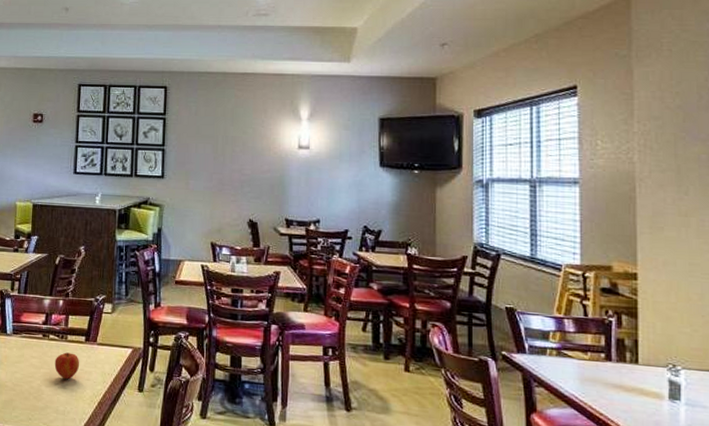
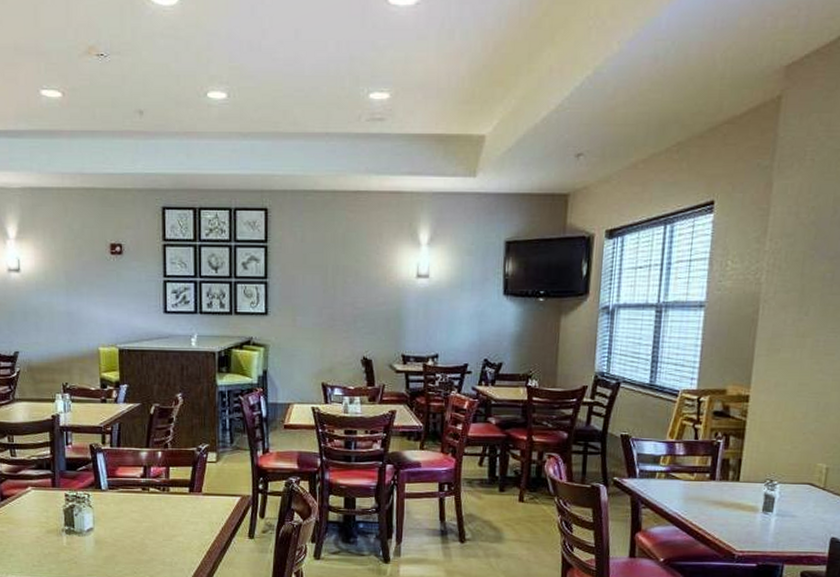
apple: present [54,352,80,380] -> none [157,505,185,532]

